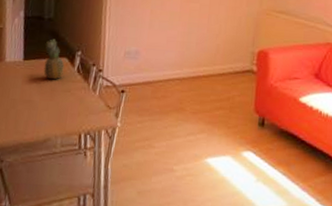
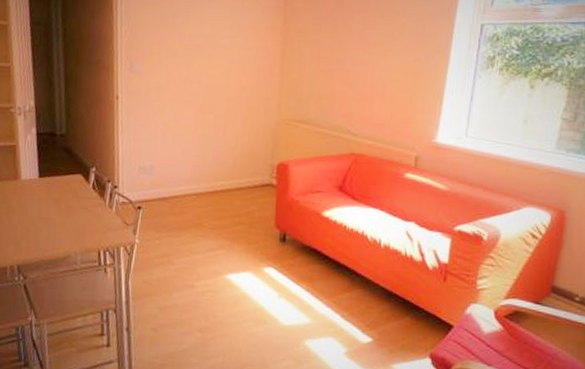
fruit: present [43,39,65,80] -> none [59,155,80,197]

